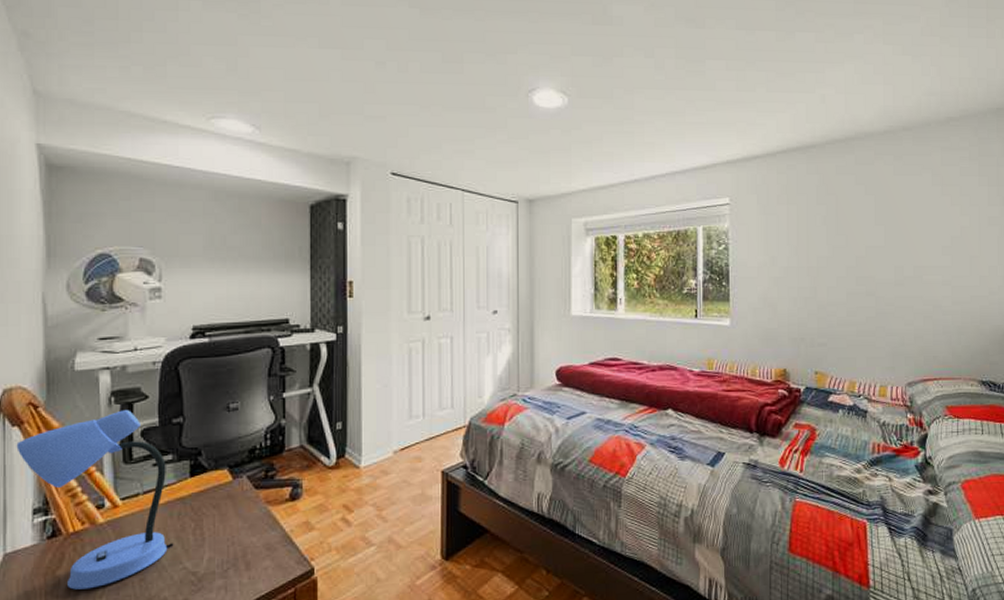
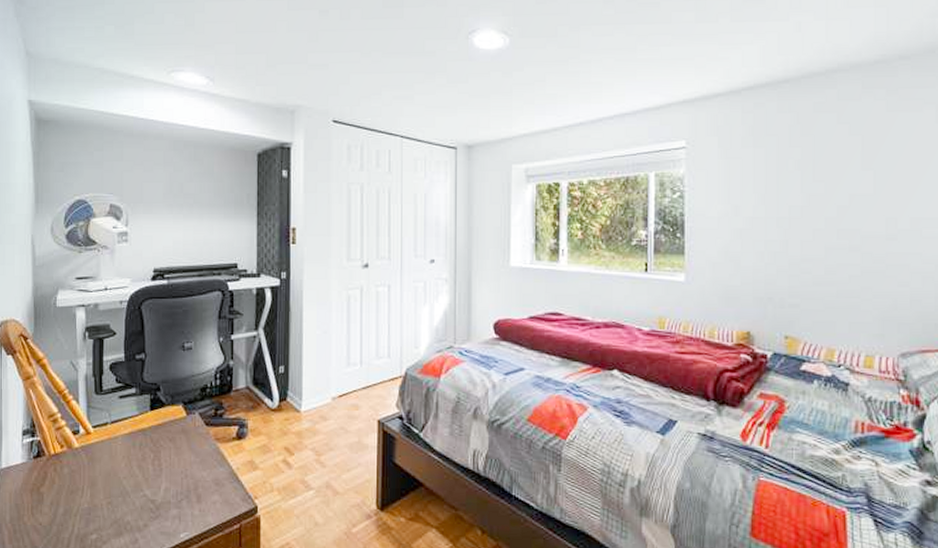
desk lamp: present [16,410,174,590] -> none [10,345,136,507]

